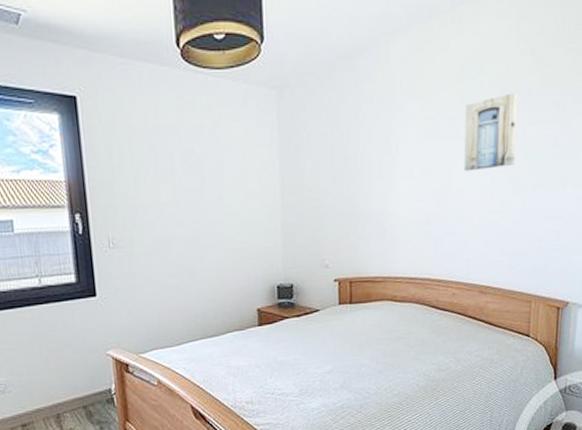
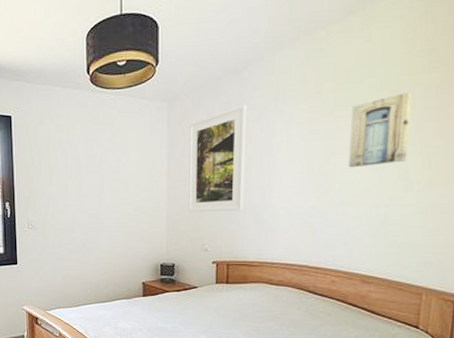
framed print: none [303,97,364,223] -> present [188,104,247,213]

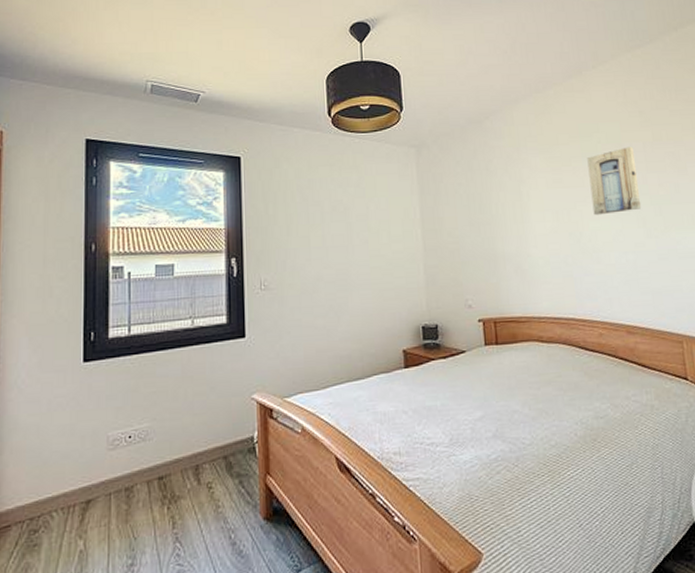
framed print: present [188,104,247,213] -> none [440,152,503,265]

